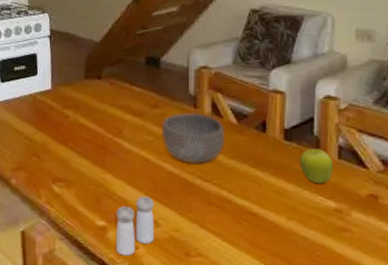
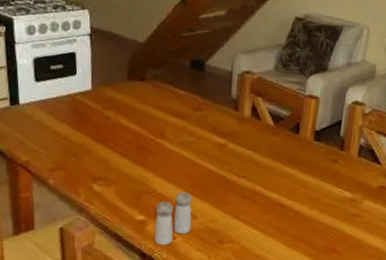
bowl: present [161,112,225,165] -> none [202,114,262,163]
fruit: present [300,149,334,184] -> none [325,148,354,178]

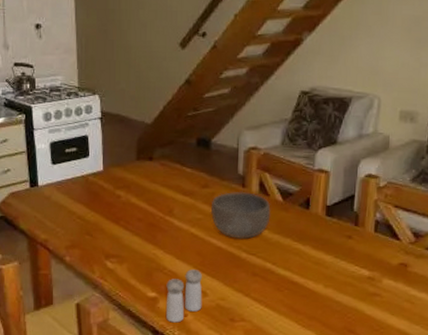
bowl: none [202,114,262,163] -> present [210,191,271,240]

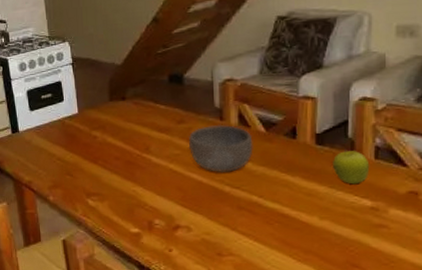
salt and pepper shaker: present [165,270,202,323] -> none [148,205,187,258]
fruit: none [339,223,370,255] -> present [333,151,370,185]

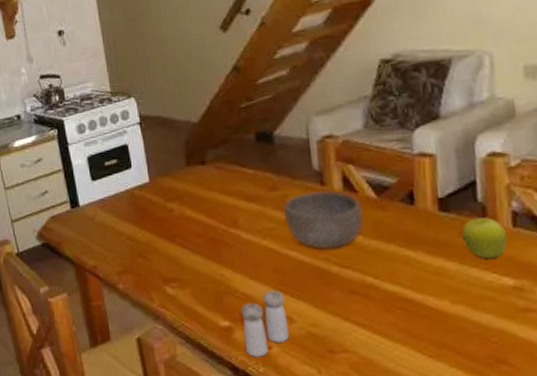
salt and pepper shaker: none [148,205,187,258] -> present [241,291,290,357]

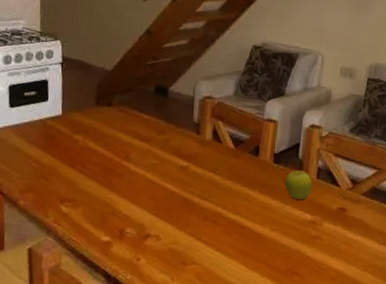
salt and pepper shaker: present [241,291,290,357] -> none [119,214,156,267]
bowl: present [284,190,364,250] -> none [165,138,223,185]

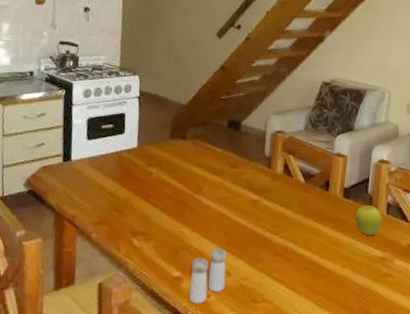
salt and pepper shaker: none [119,214,156,267] -> present [189,248,227,304]

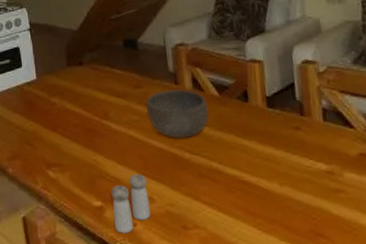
bowl: none [237,171,294,219] -> present [146,88,209,139]
fruit: present [355,205,383,236] -> none [285,113,321,148]

